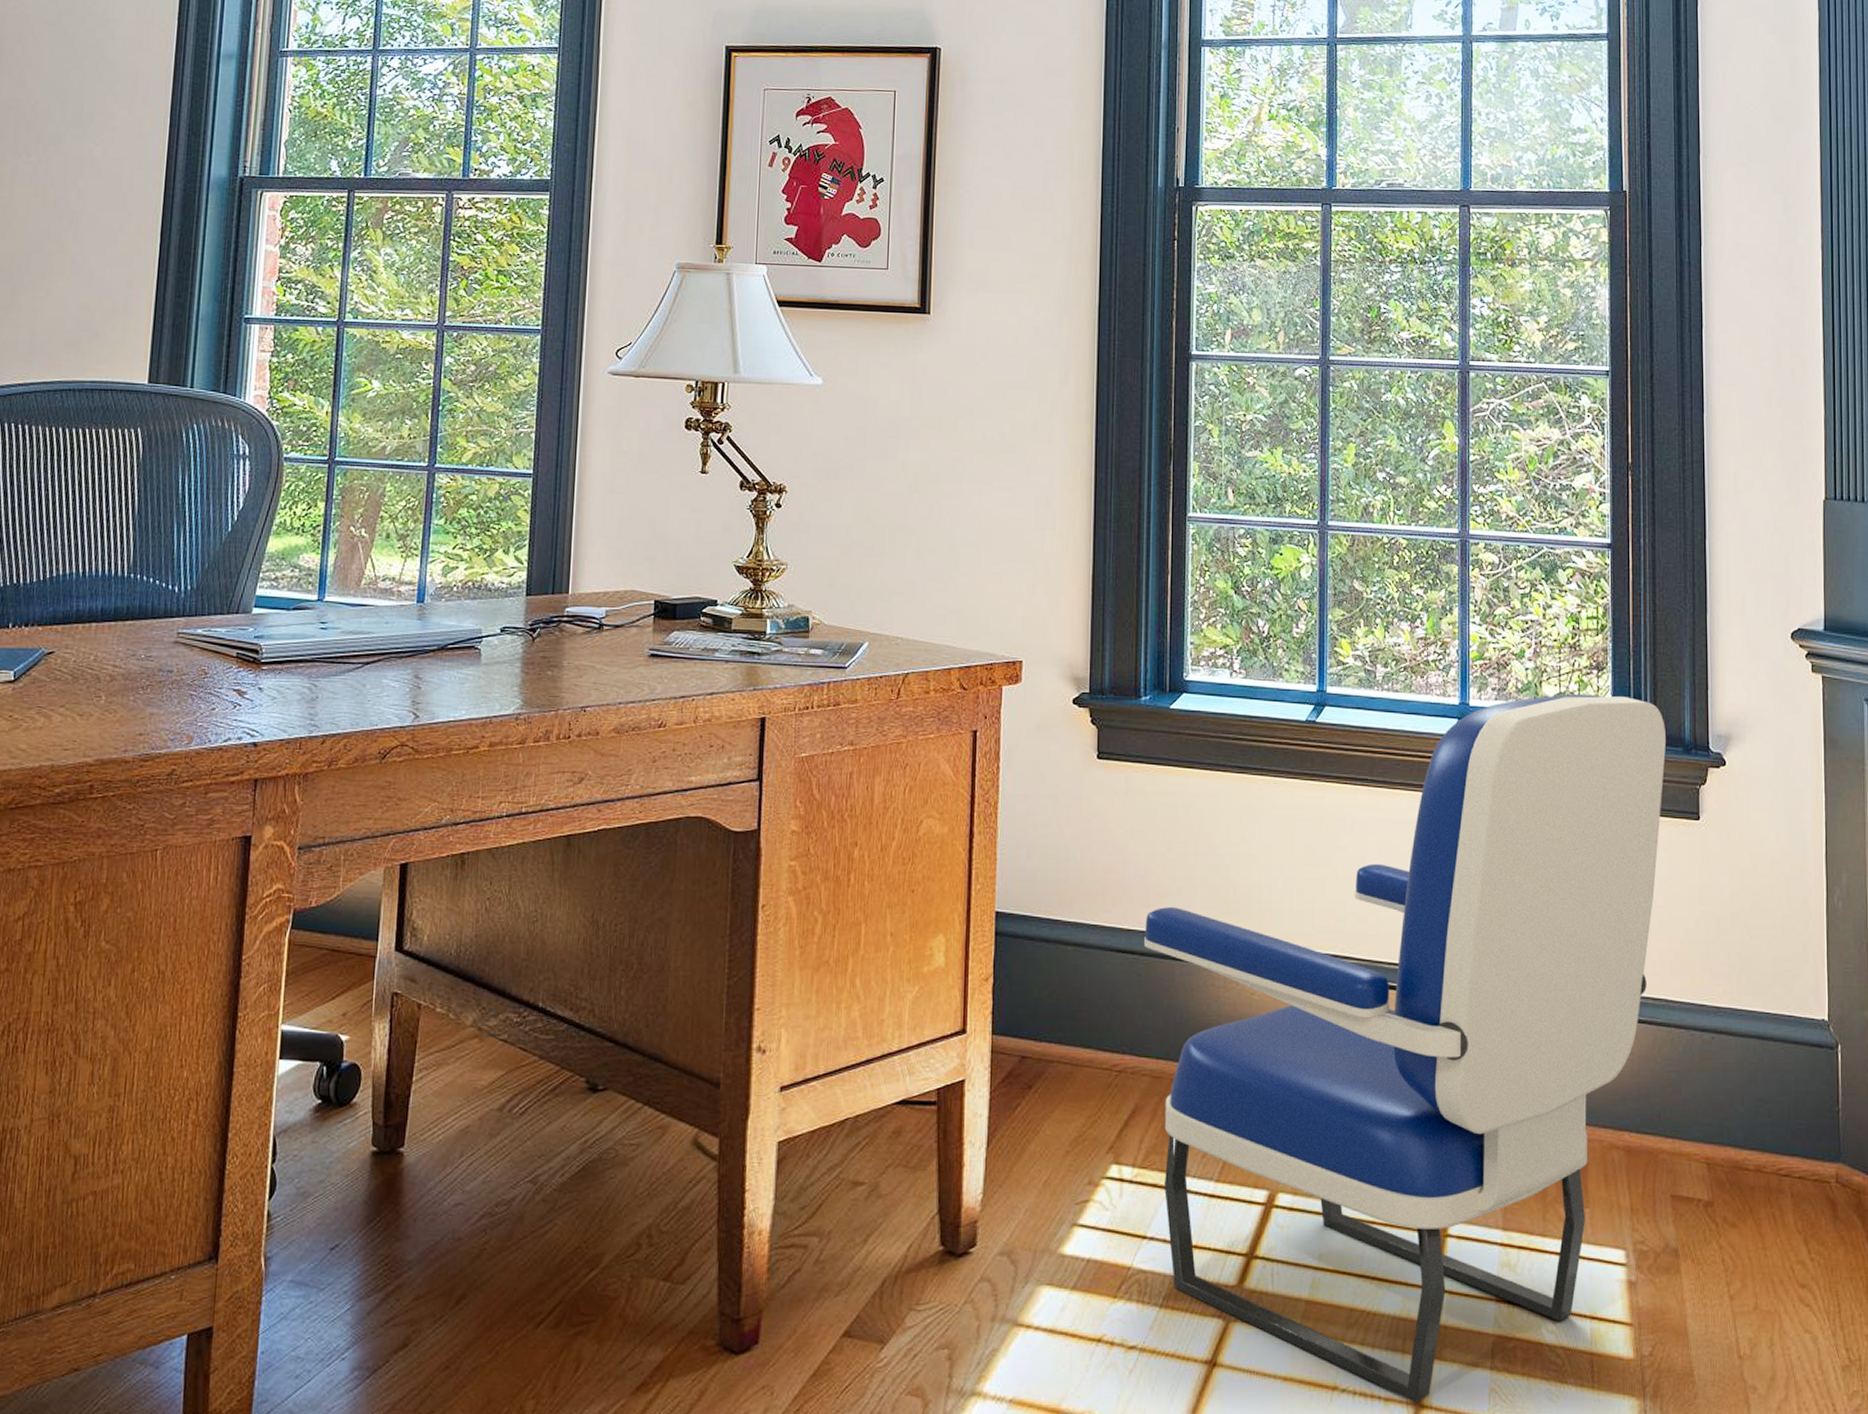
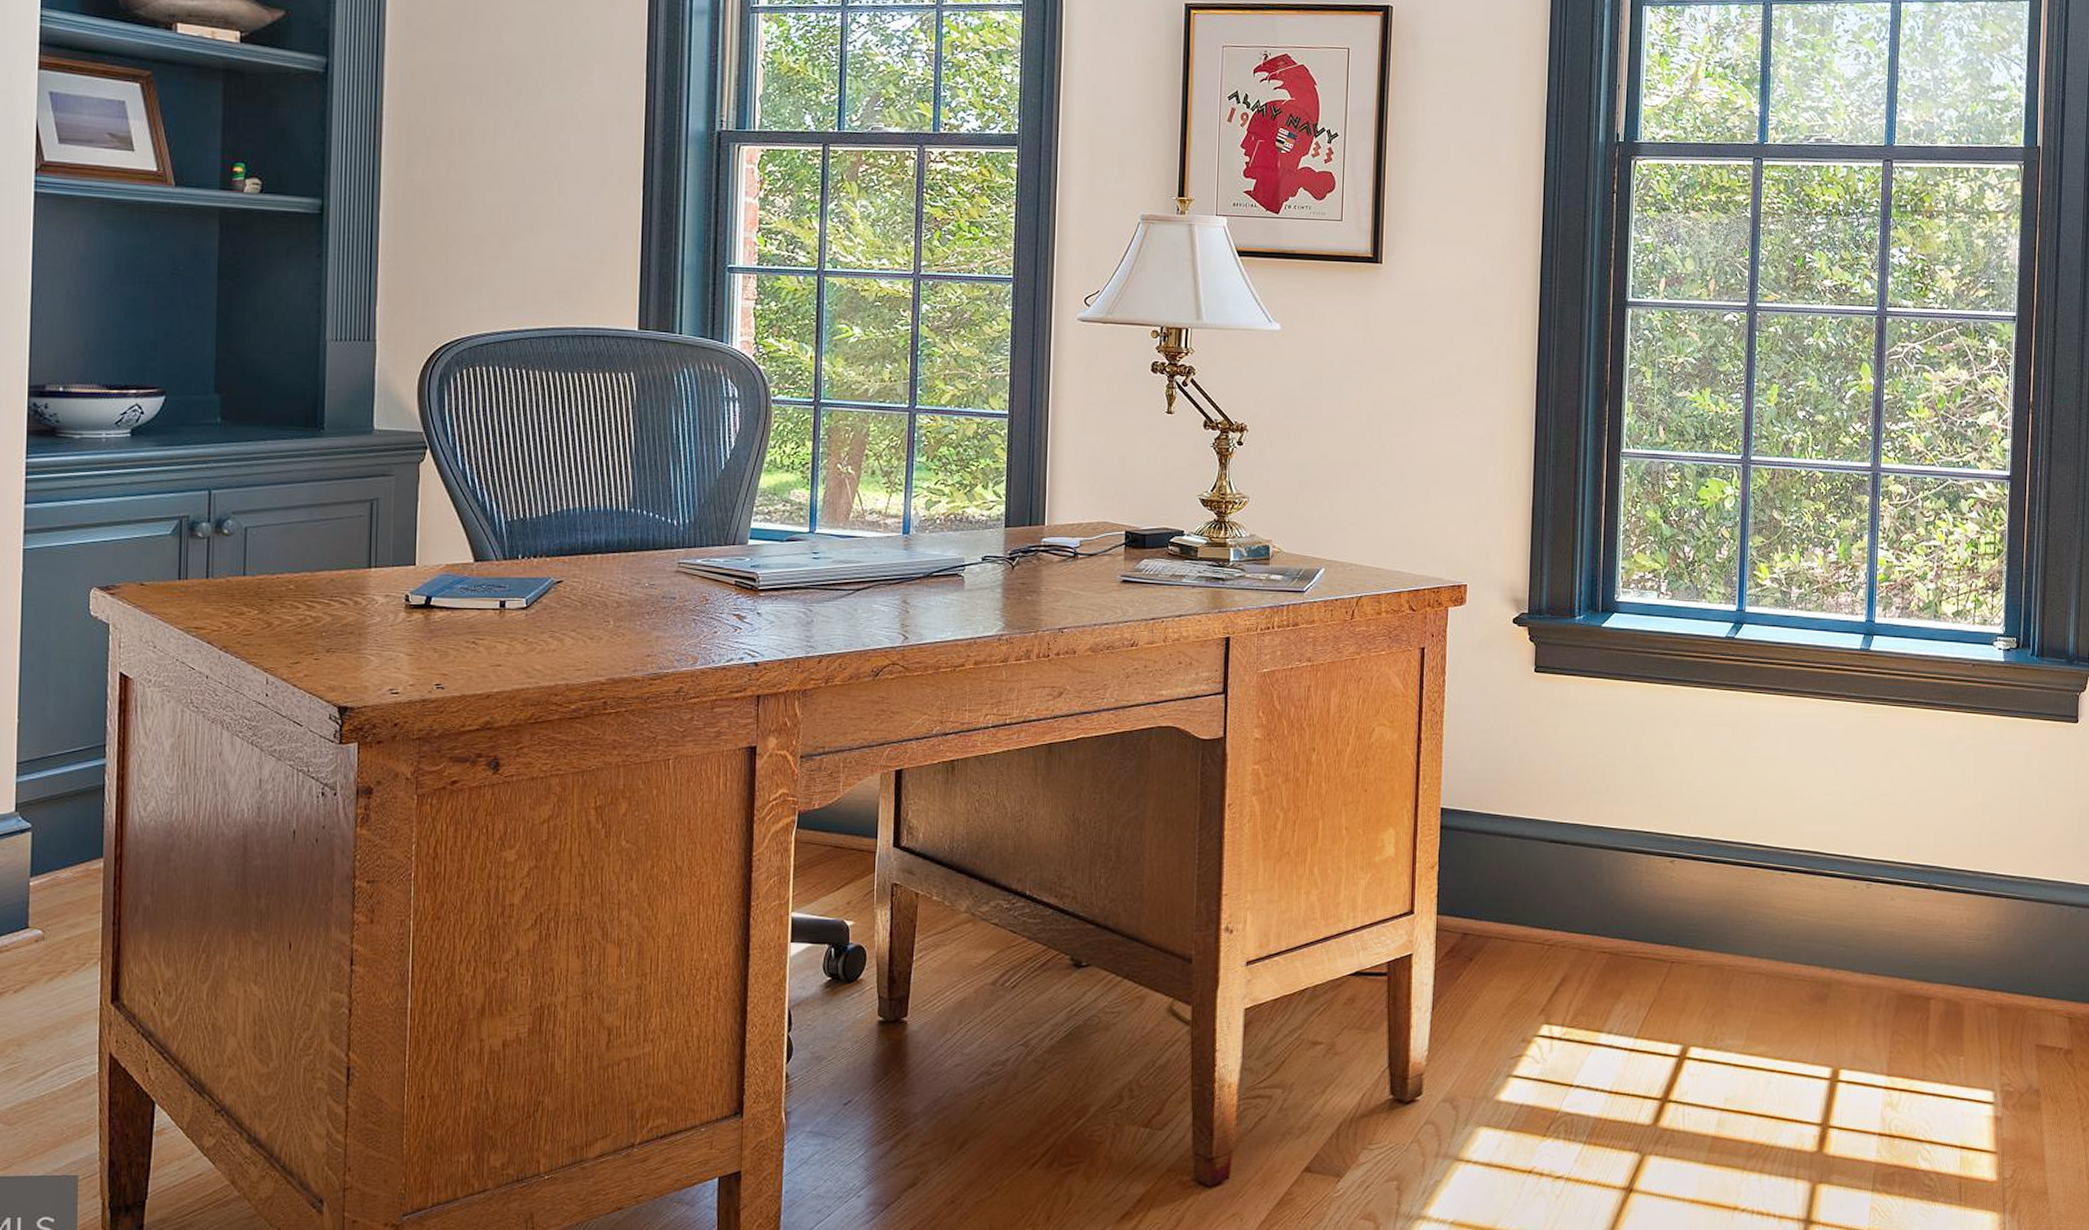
armchair: present [1143,694,1667,1403] -> none [1574,612,2052,1219]

